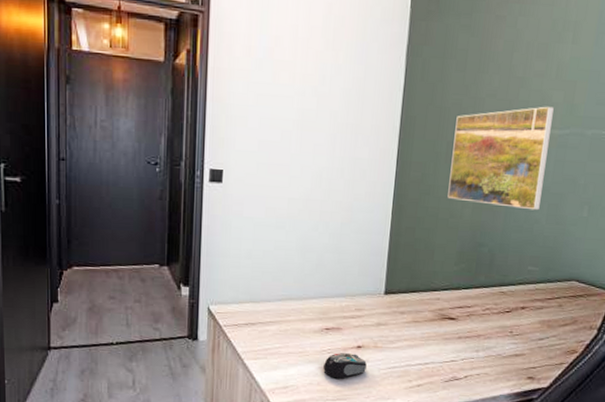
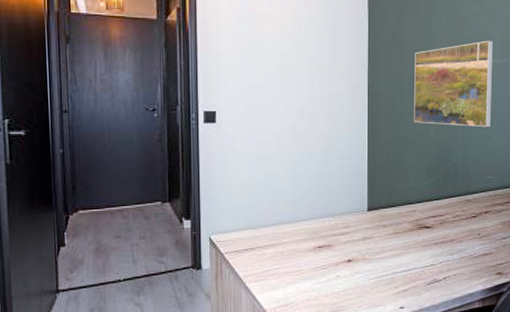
computer mouse: present [323,353,367,379] -> none [319,267,357,292]

